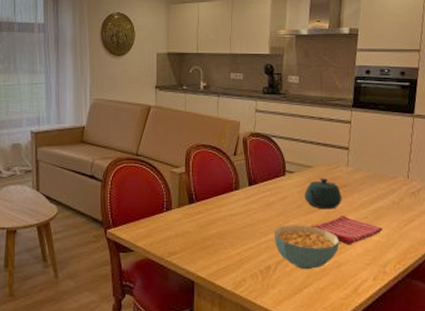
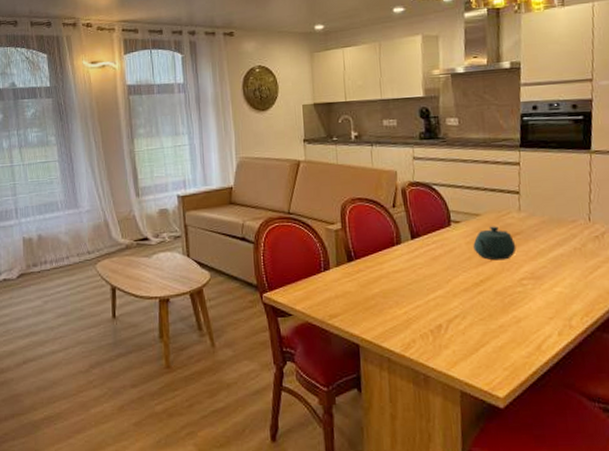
cereal bowl: present [273,225,340,270] -> none [442,278,517,328]
dish towel: present [310,215,383,245] -> none [482,265,565,299]

